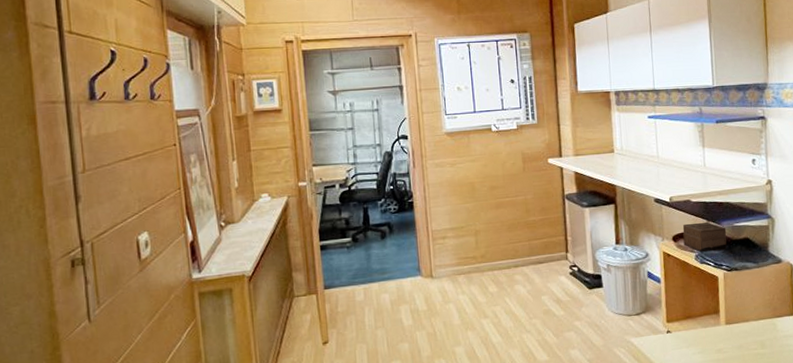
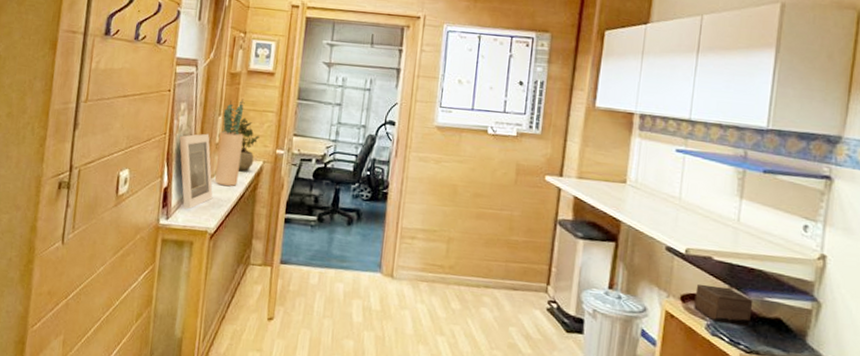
picture frame: none [196,180,244,259] -> present [179,133,213,210]
vase: none [237,139,266,228] -> present [214,98,245,187]
potted plant: none [255,158,279,211] -> present [237,118,260,172]

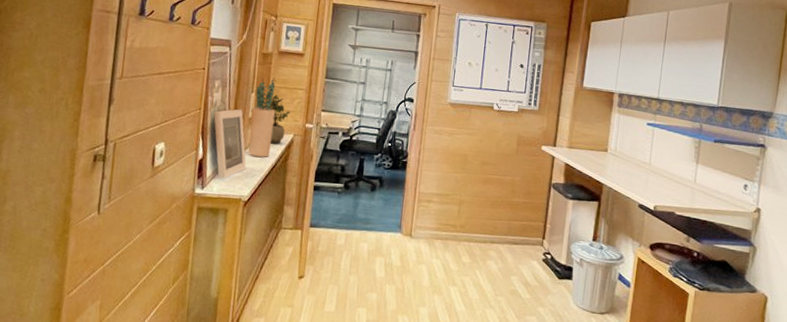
decorative box: present [694,284,754,327] -> none [660,234,706,269]

